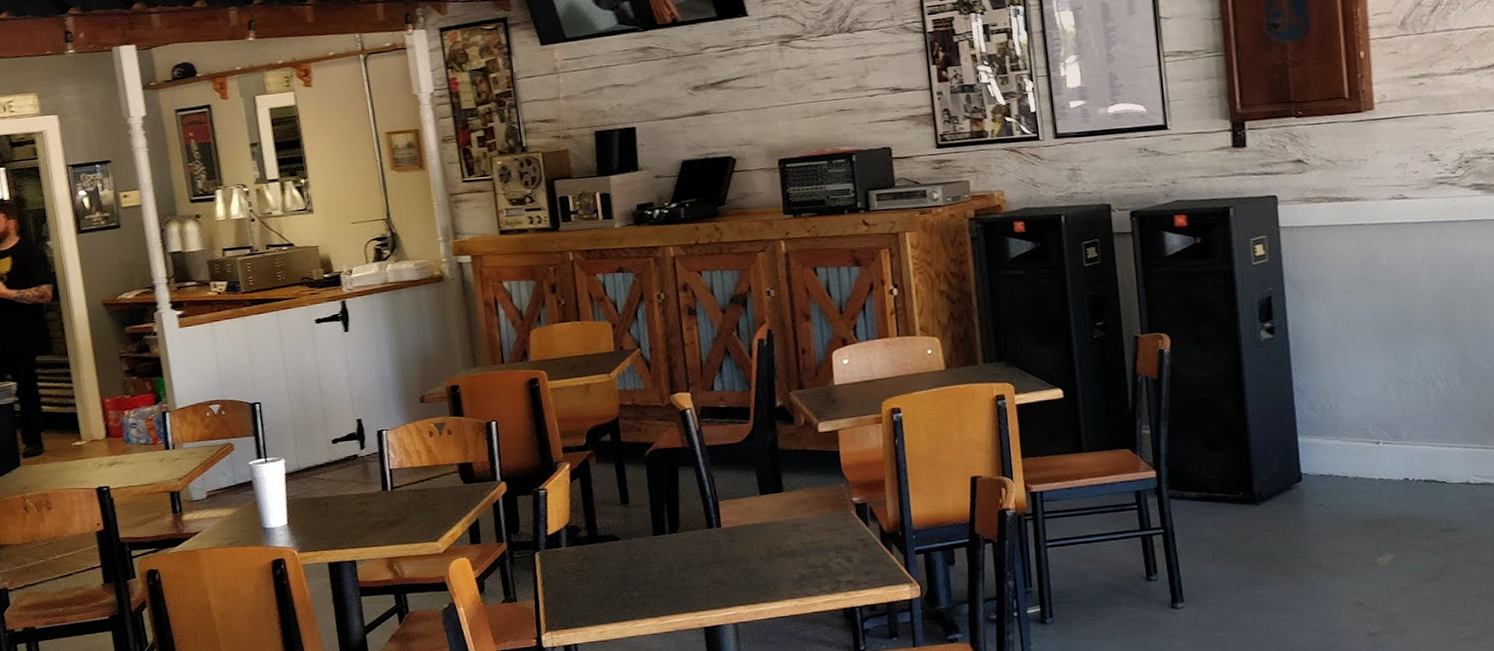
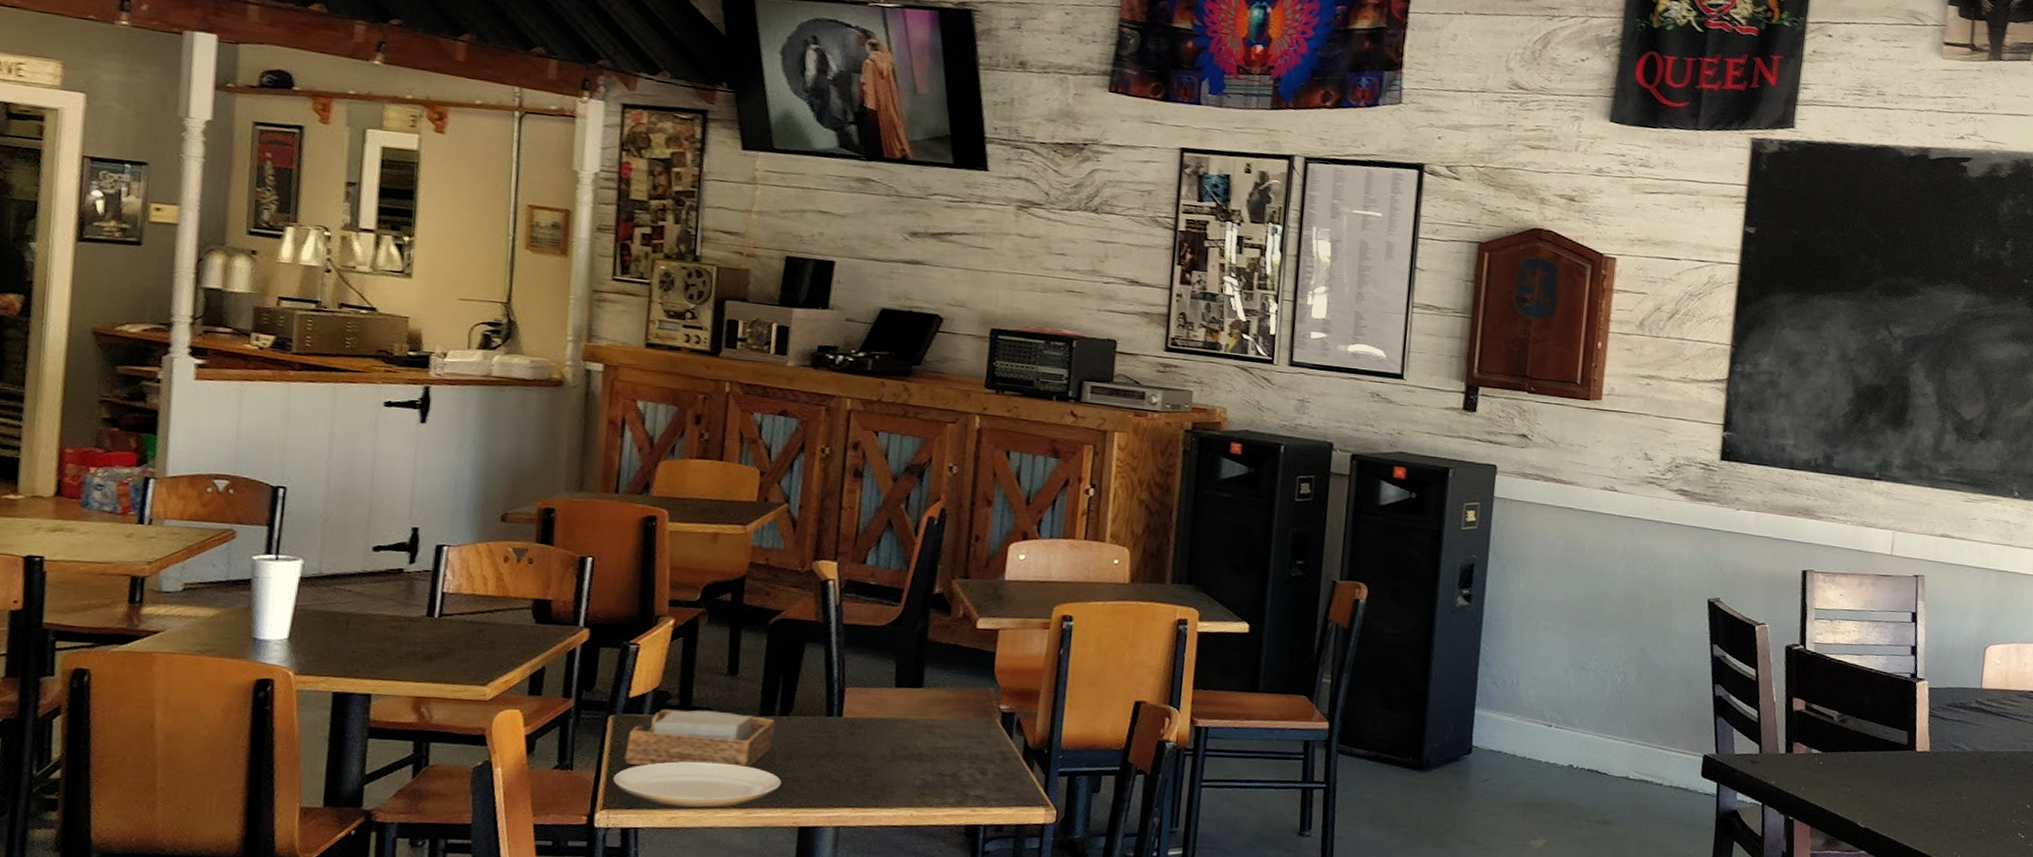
plate: none [549,580,683,622] -> present [613,761,782,808]
napkin holder: none [553,536,669,592] -> present [624,709,776,768]

